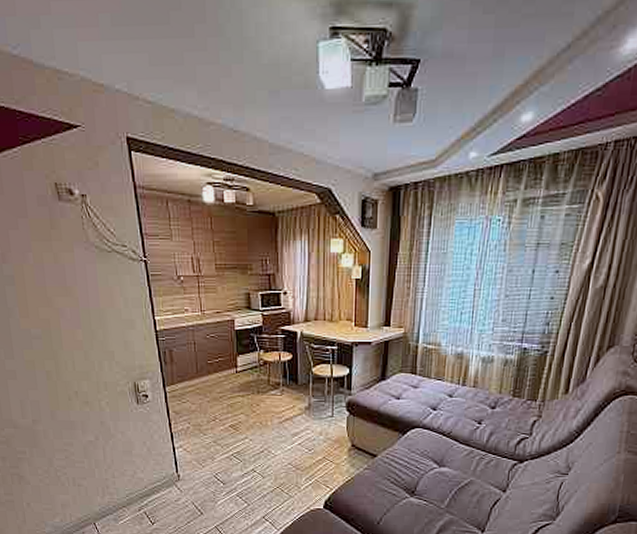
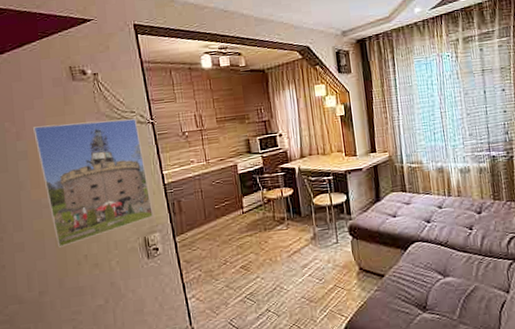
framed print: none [17,250,145,381] -> present [32,118,154,248]

